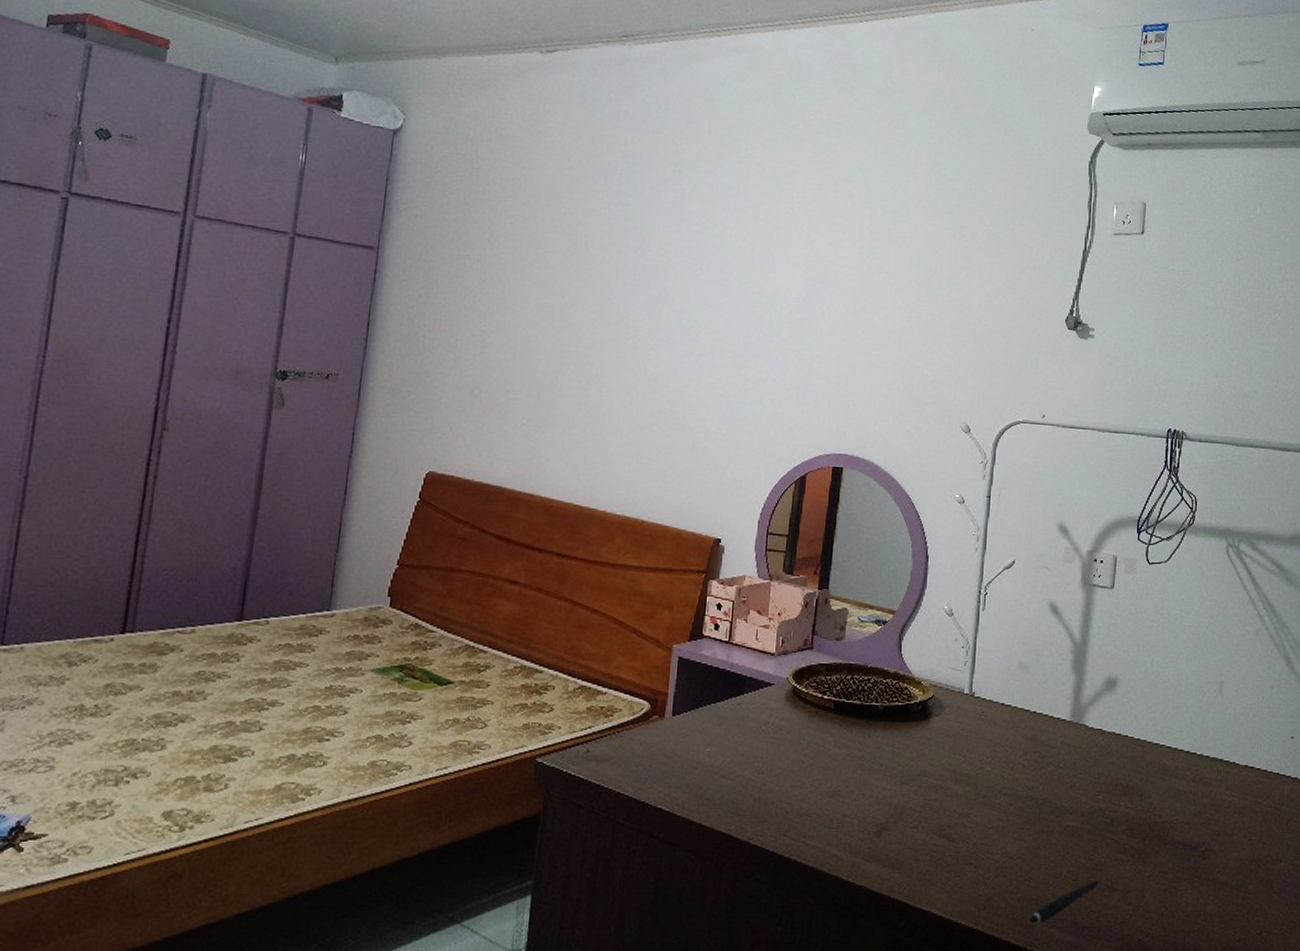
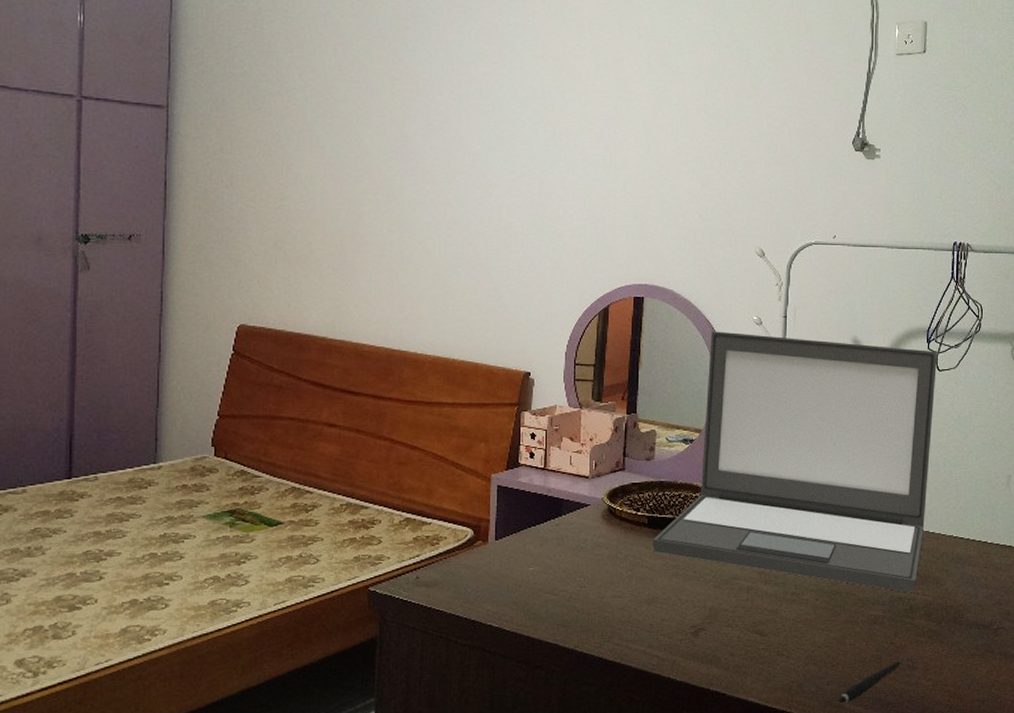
laptop: none [837,507,1148,804] -> present [652,331,937,593]

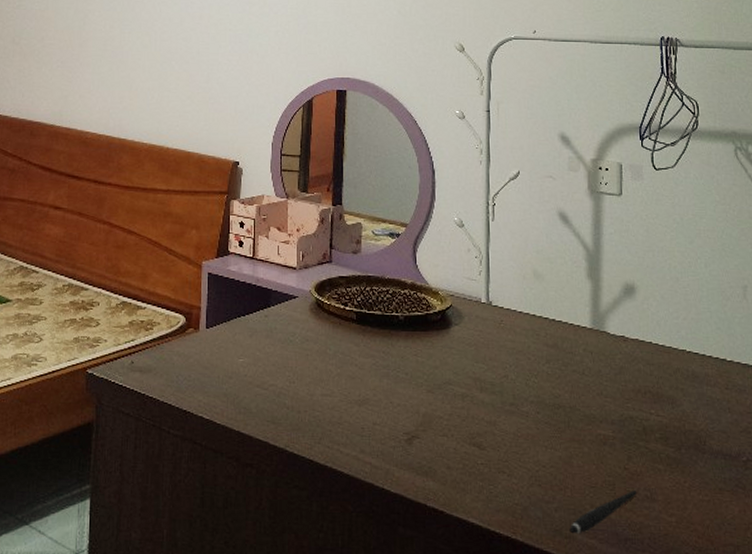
laptop: present [652,331,937,593] -> none [361,124,653,412]

